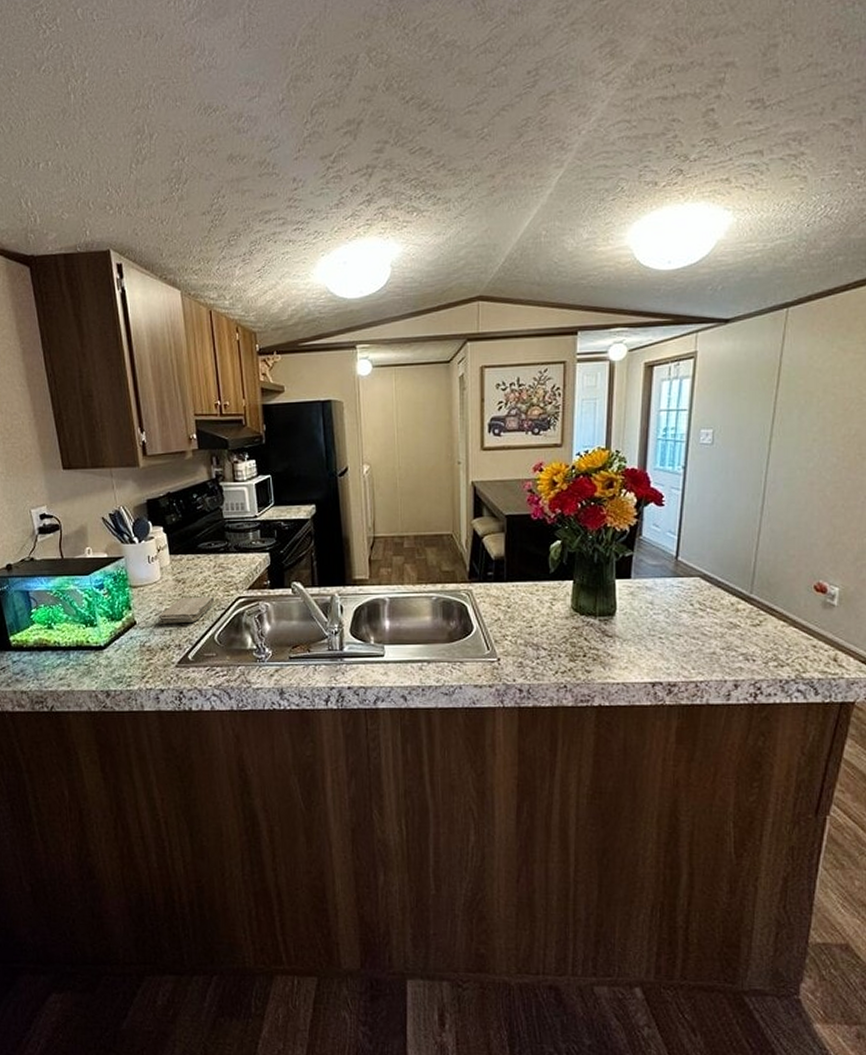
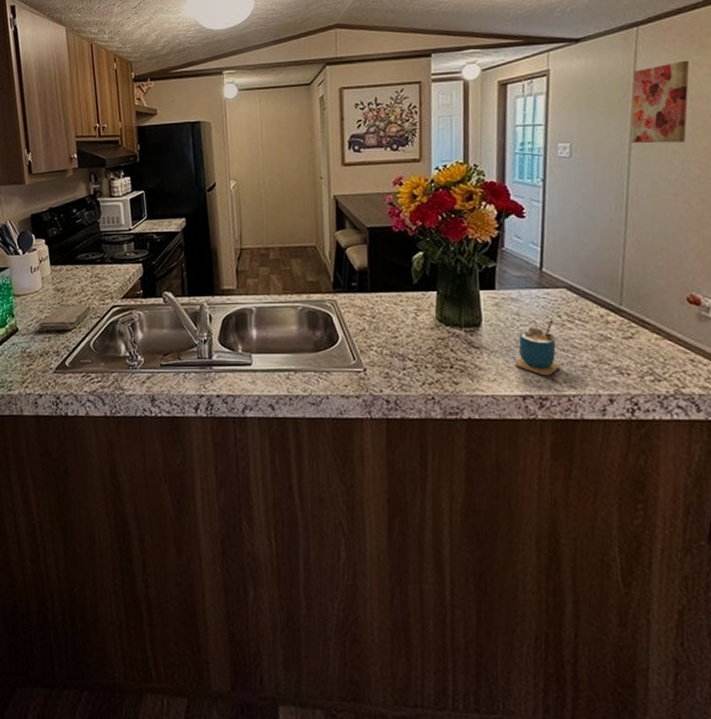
cup: none [646,607,688,663] -> present [514,319,559,376]
wall art: none [772,345,836,431] -> present [630,60,690,144]

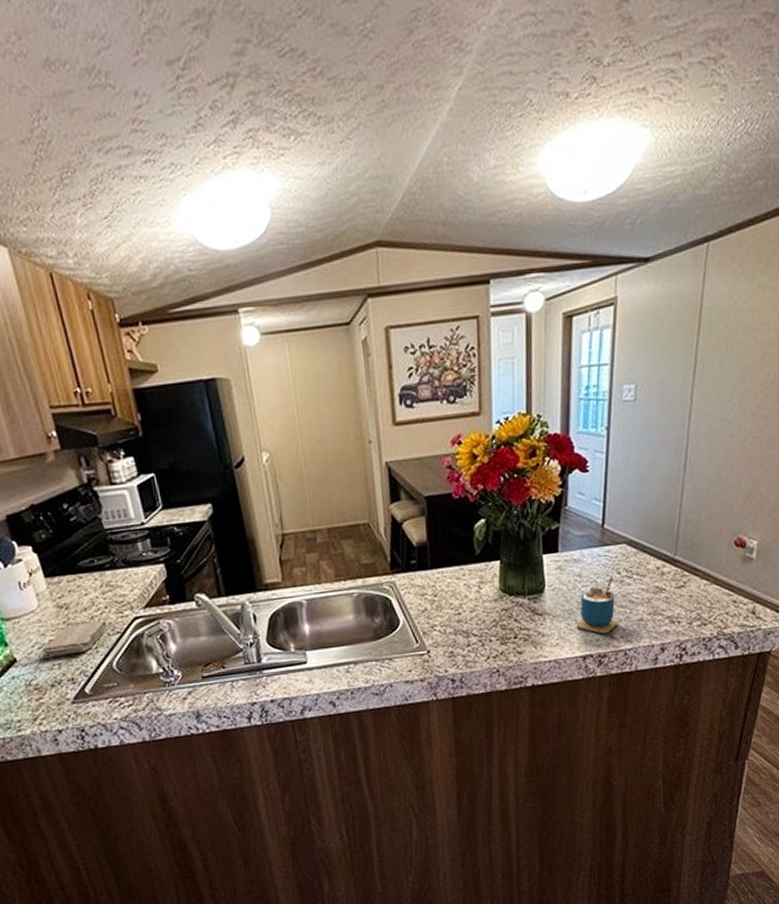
wall art: present [630,60,690,144] -> none [694,282,756,381]

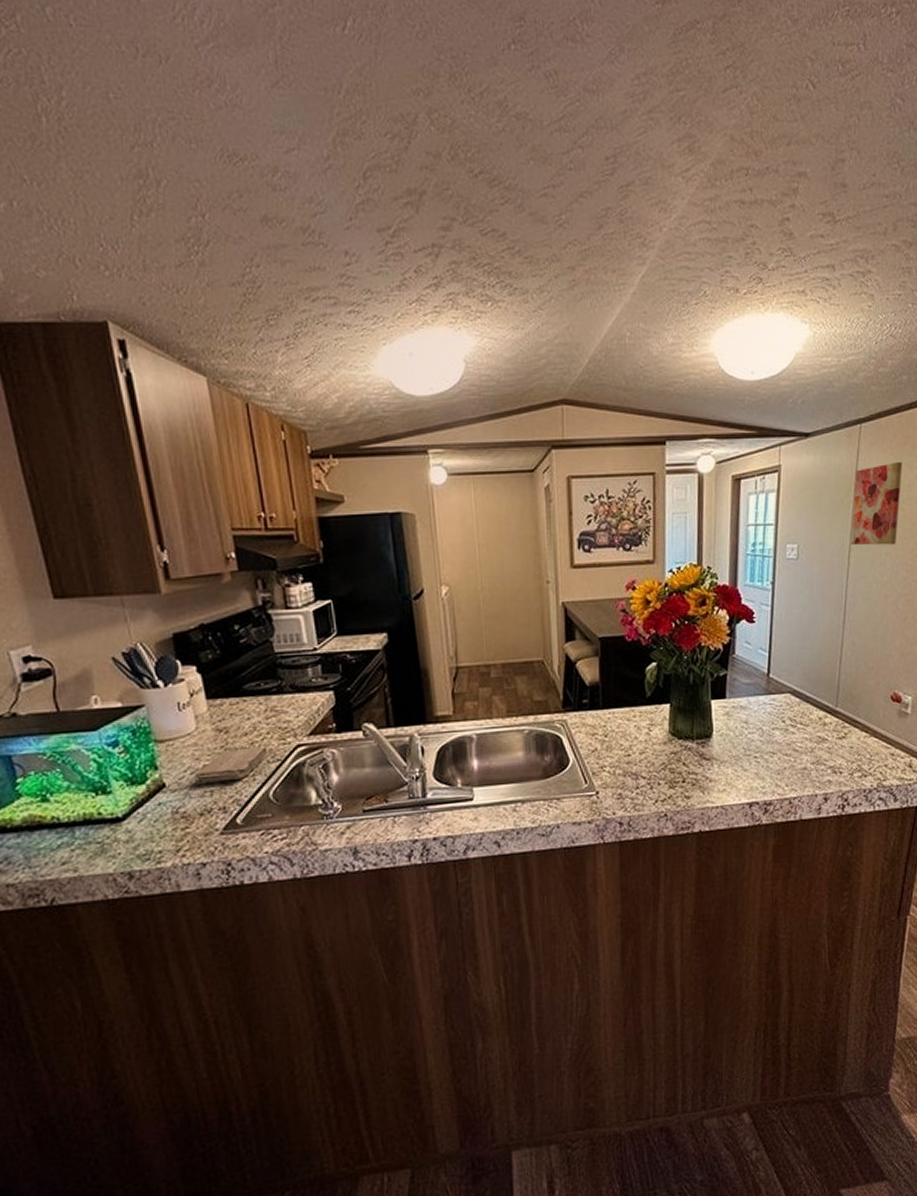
cup: present [576,576,617,634] -> none [742,724,782,782]
wall art: none [694,282,756,381] -> present [850,461,903,546]

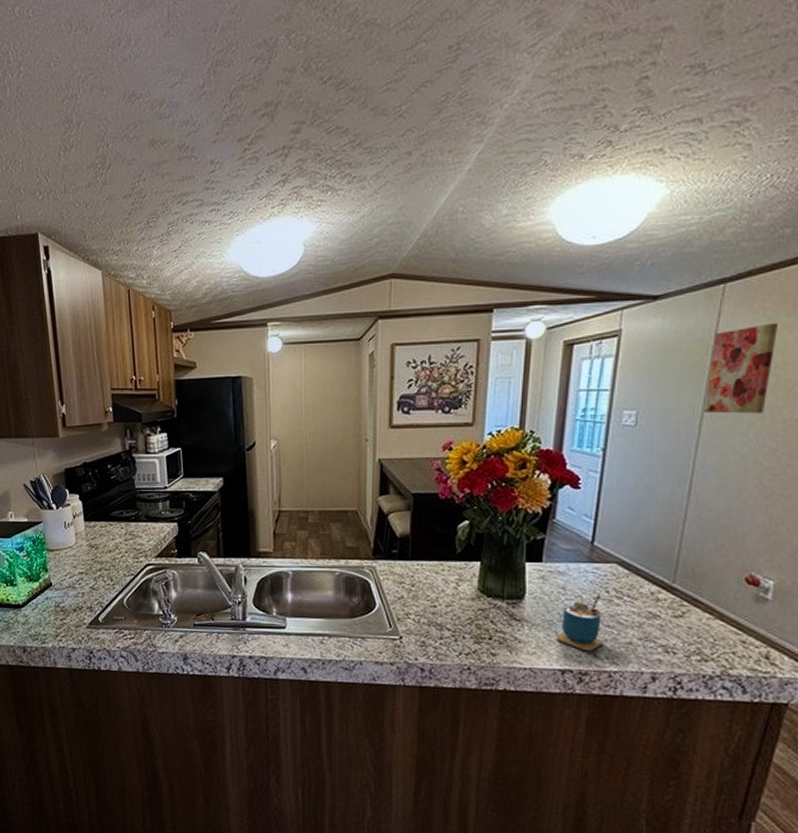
washcloth: present [194,746,268,784] -> none [72,562,125,587]
cup: none [742,724,782,782] -> present [556,594,602,651]

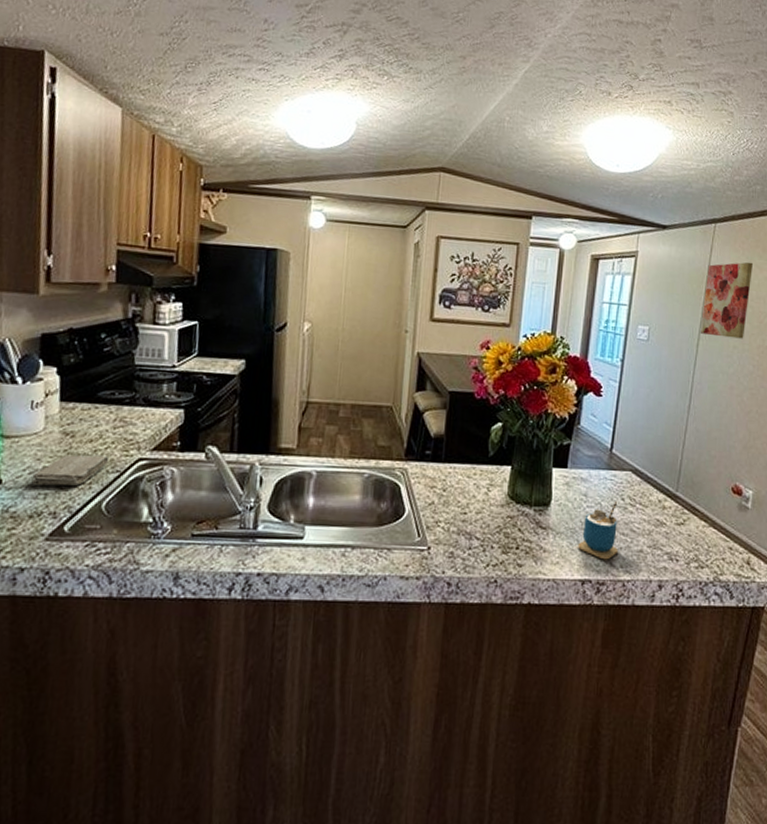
washcloth: none [72,562,125,587] -> present [31,454,110,486]

